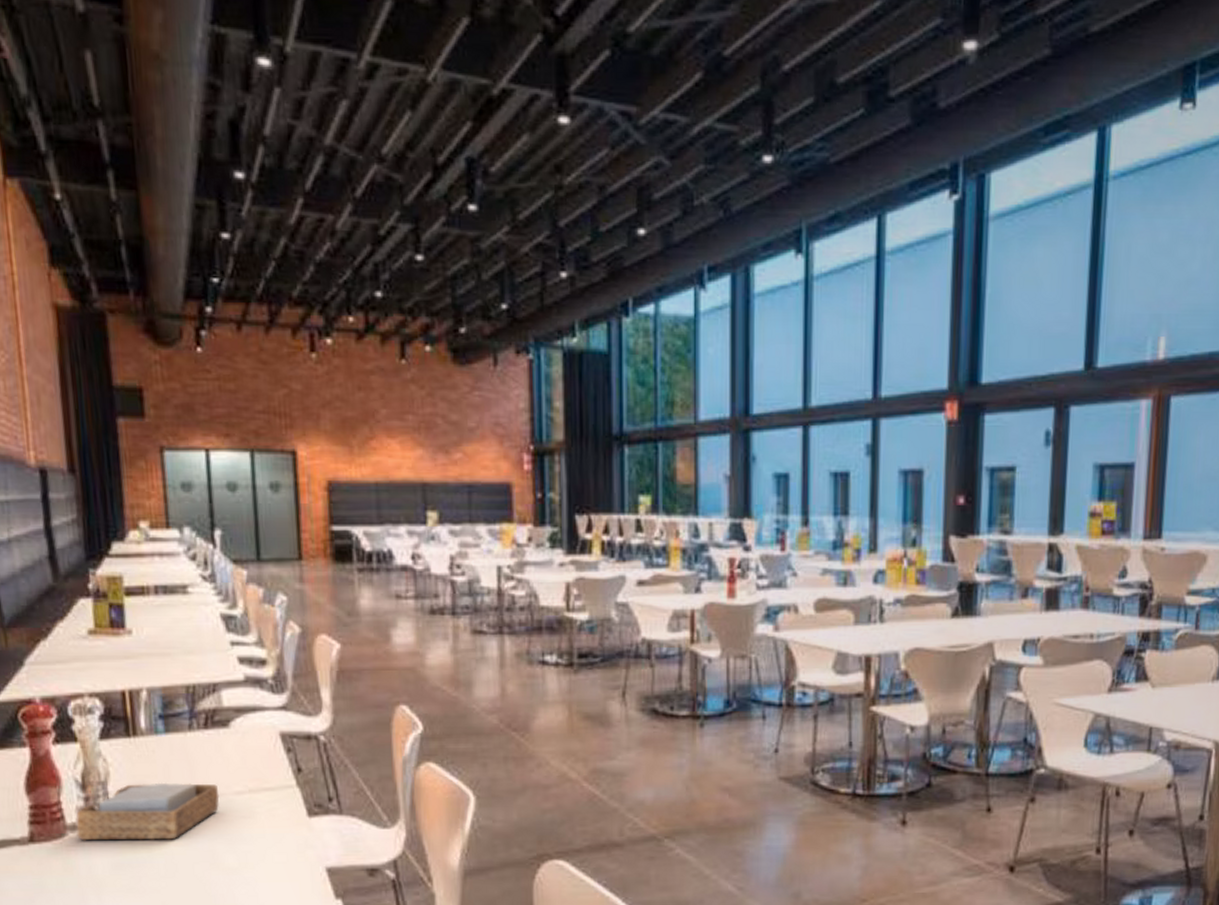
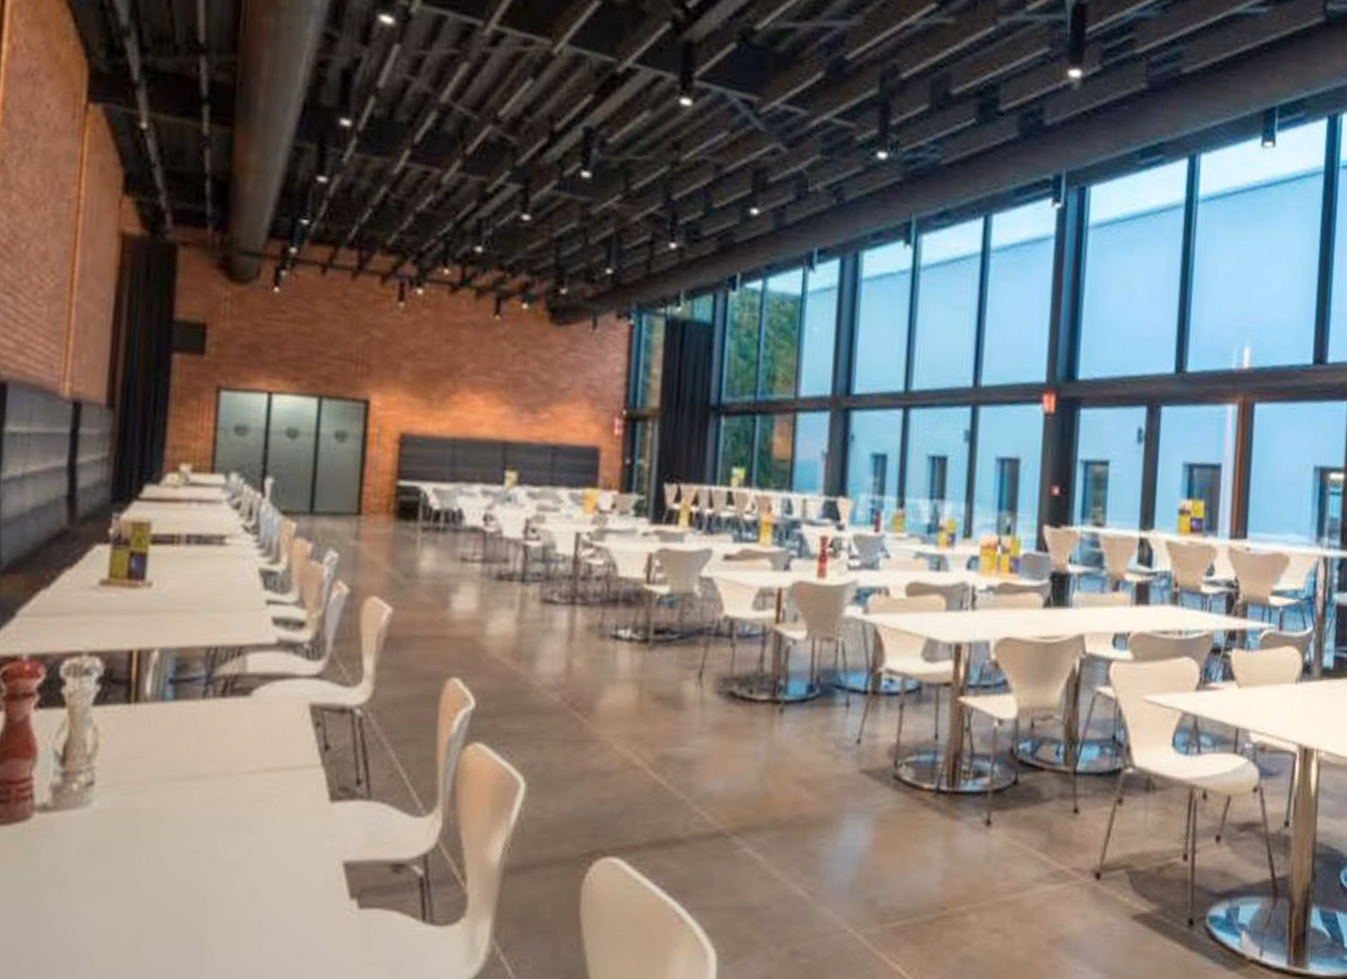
napkin holder: present [75,782,220,841] -> none [45,757,228,826]

